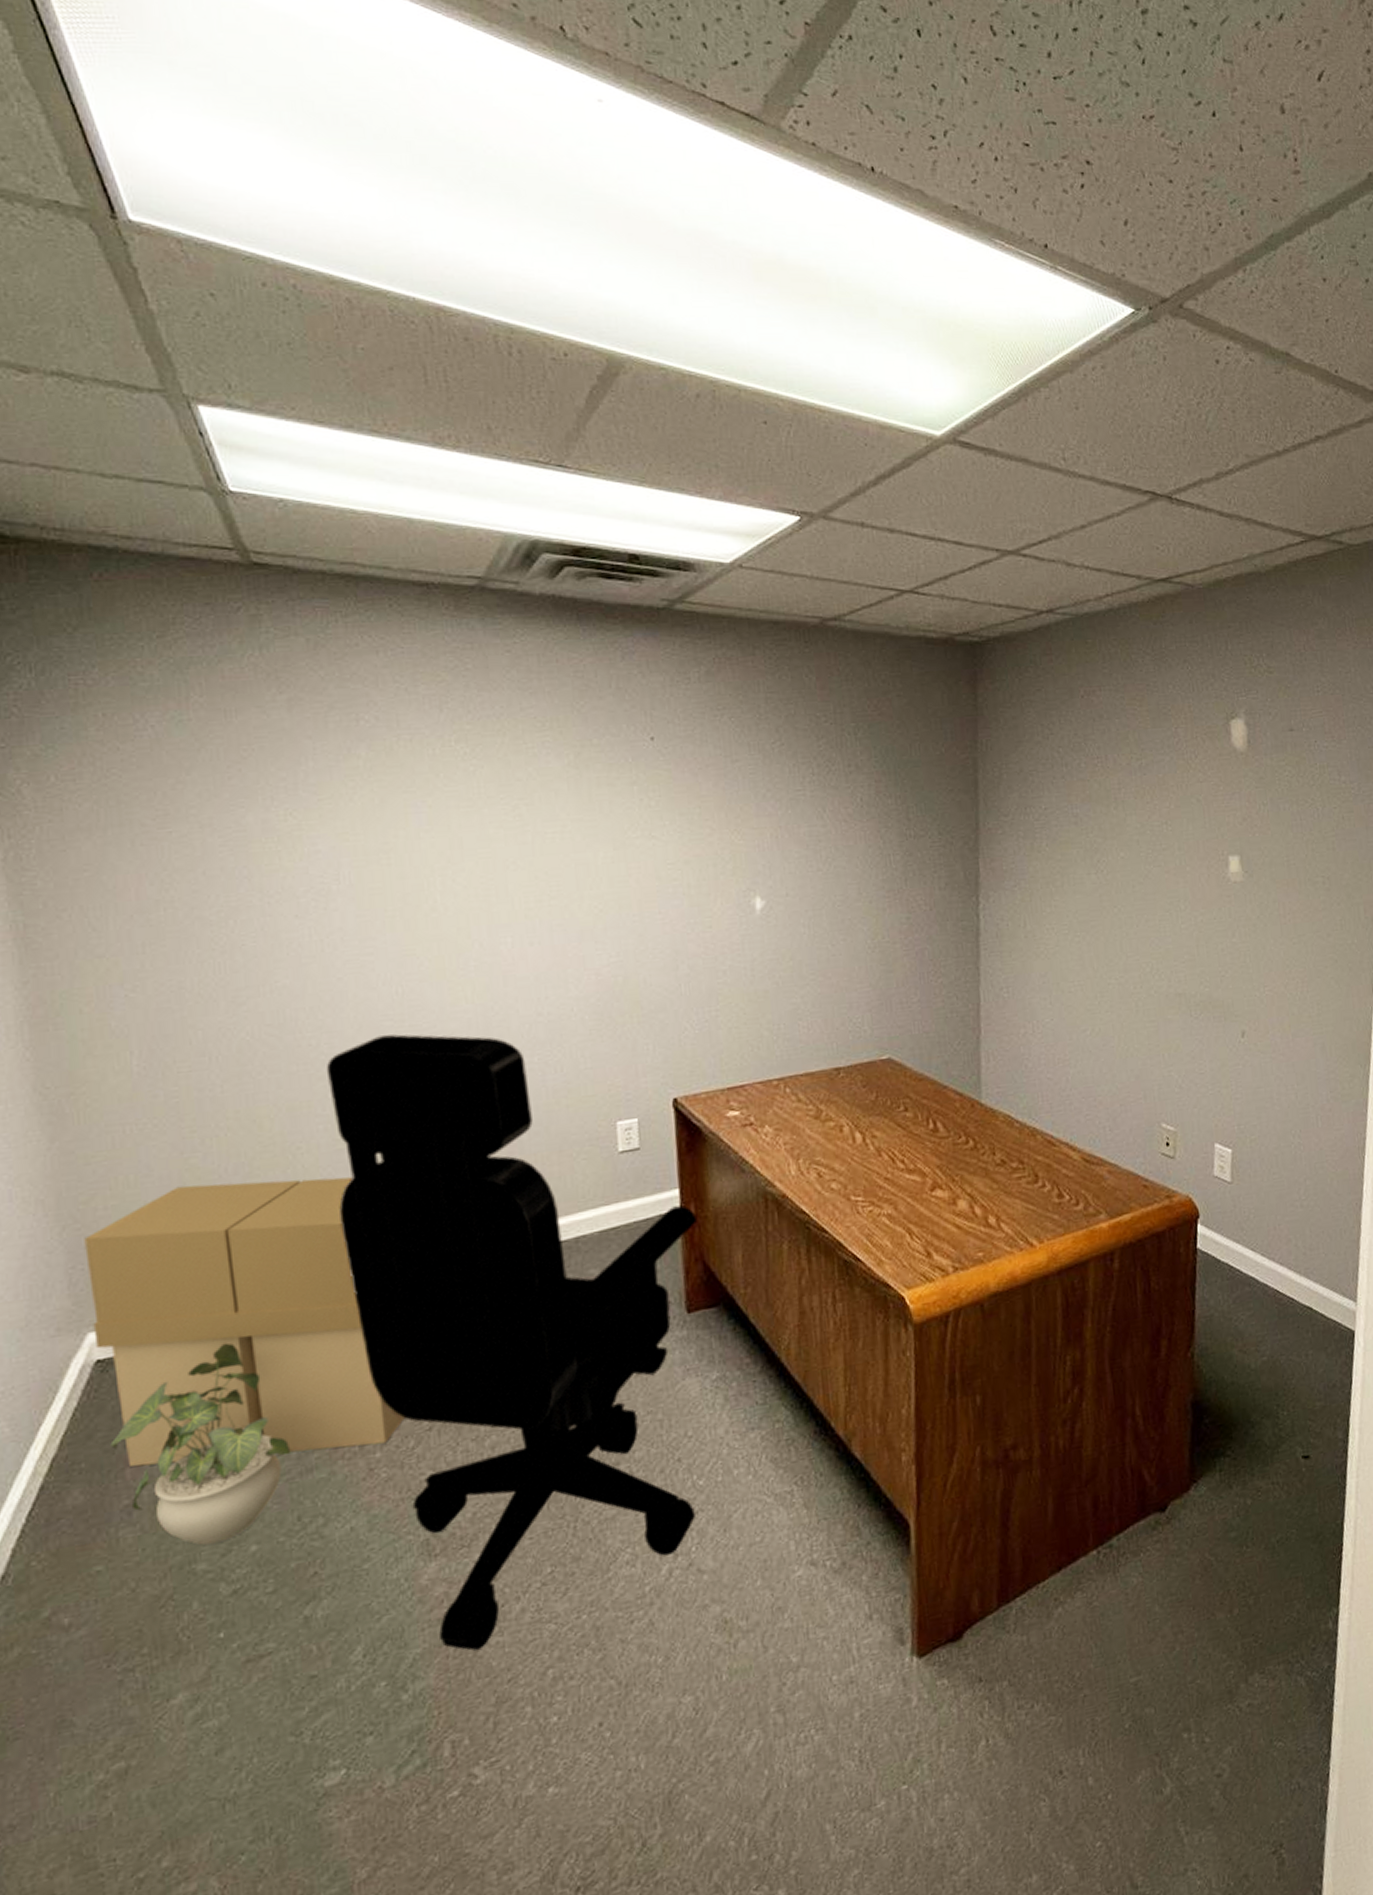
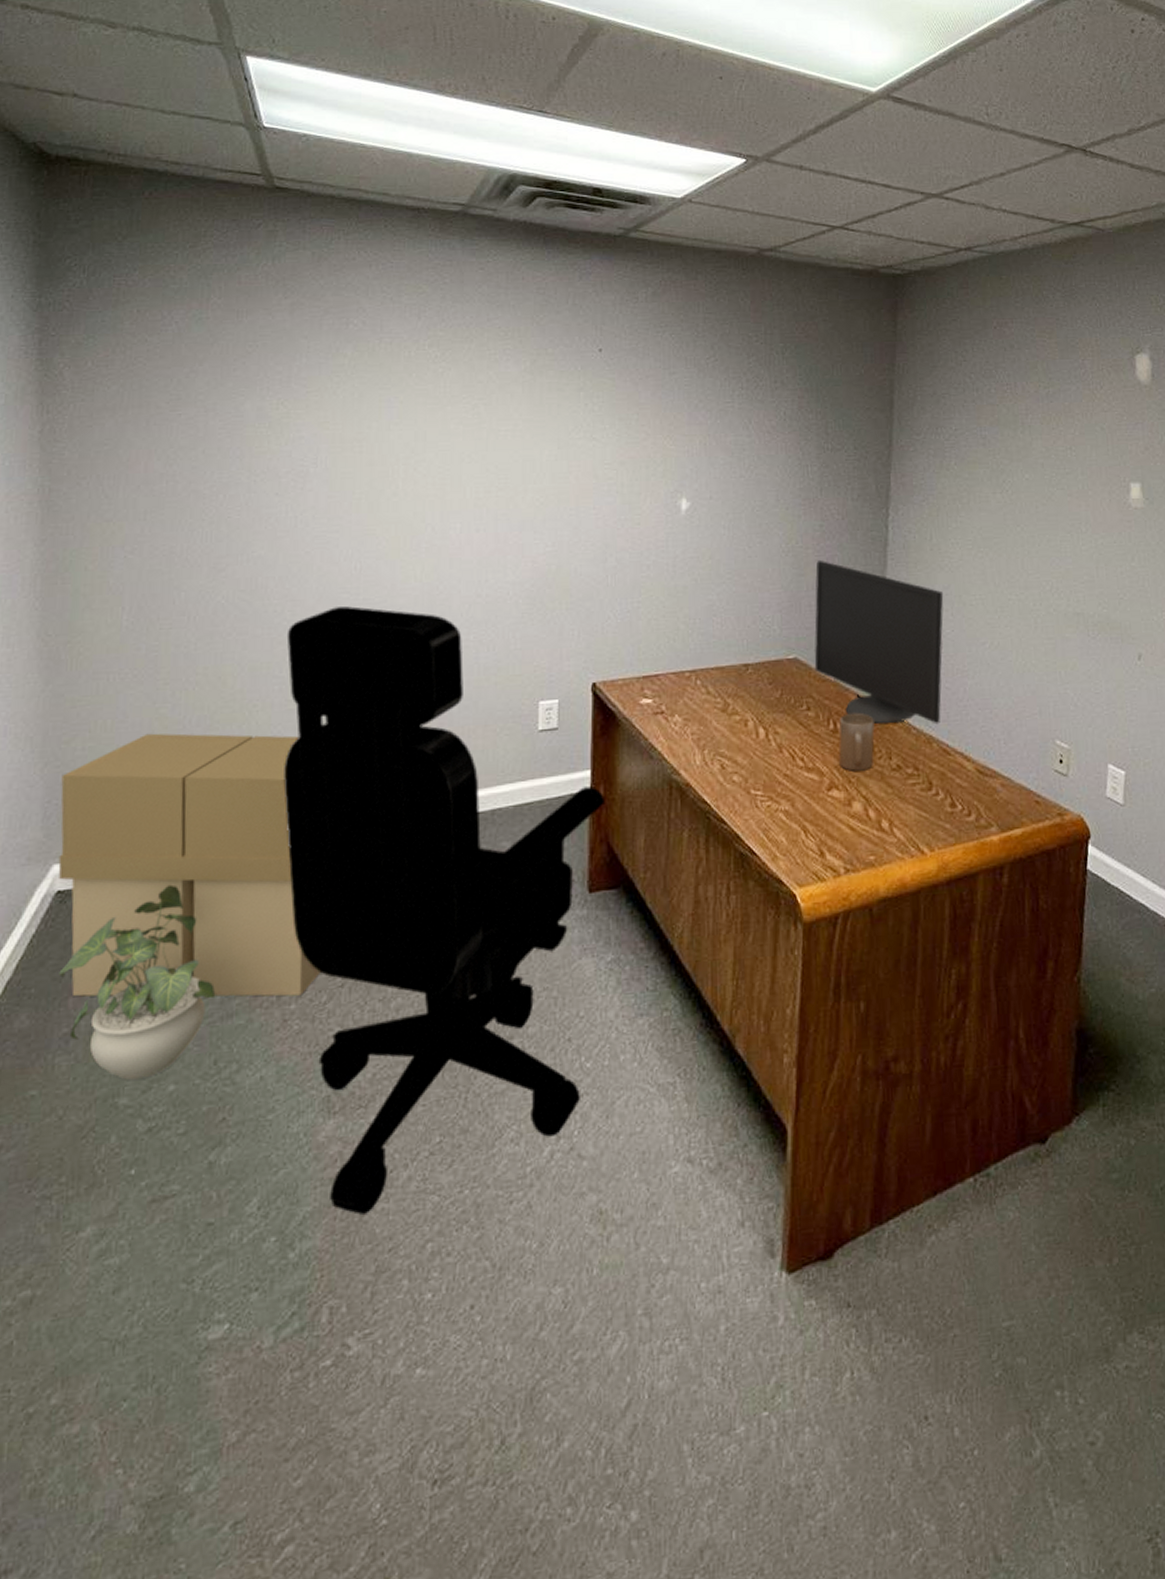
computer monitor: none [905,954,1044,1120] -> present [814,559,944,725]
mug: none [939,1110,978,1170] -> present [838,712,875,771]

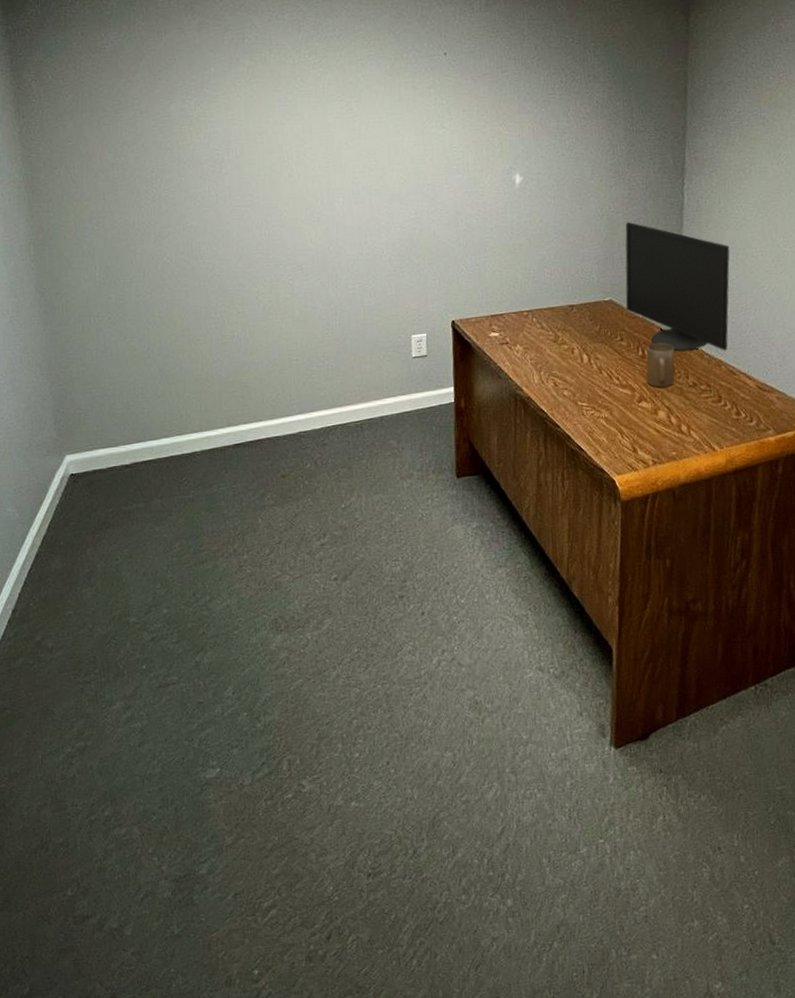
cardboard boxes: present [58,733,321,997] -> none [64,360,263,550]
potted plant: present [59,884,216,1081] -> none [78,470,190,606]
office chair: present [283,606,606,1215] -> none [217,264,467,700]

